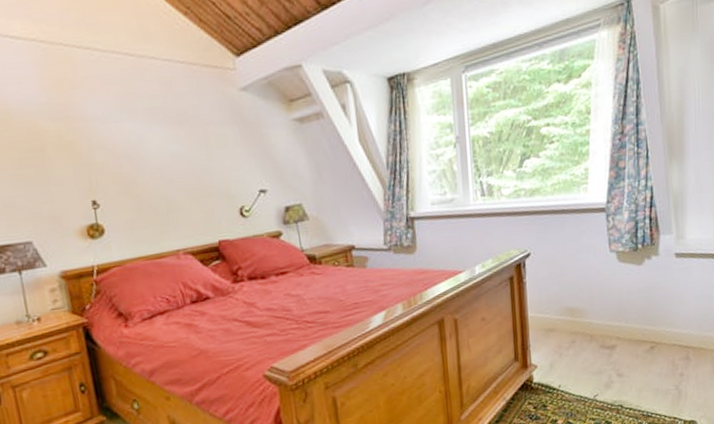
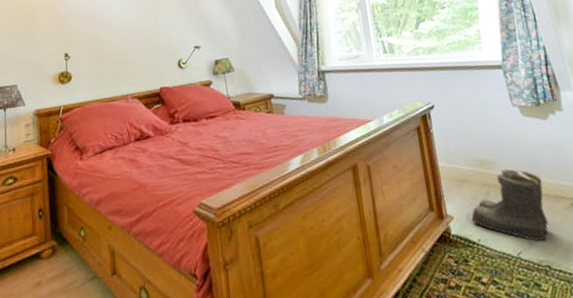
boots: none [555,316,627,384] -> present [471,169,549,242]

